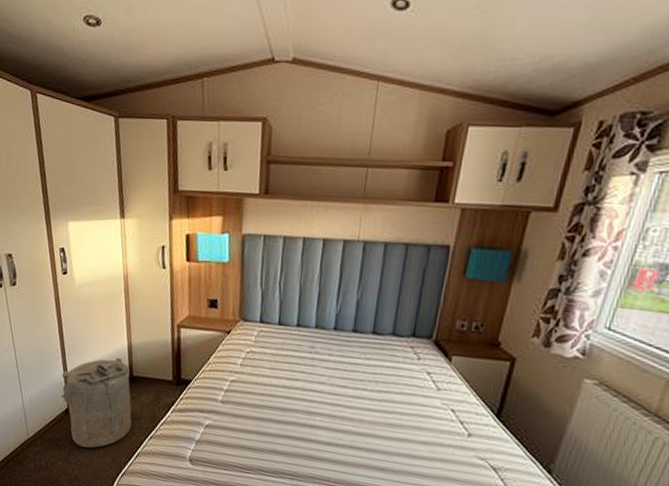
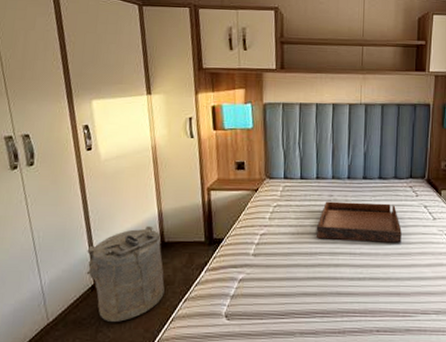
serving tray: none [291,353,395,412] -> present [316,201,402,243]

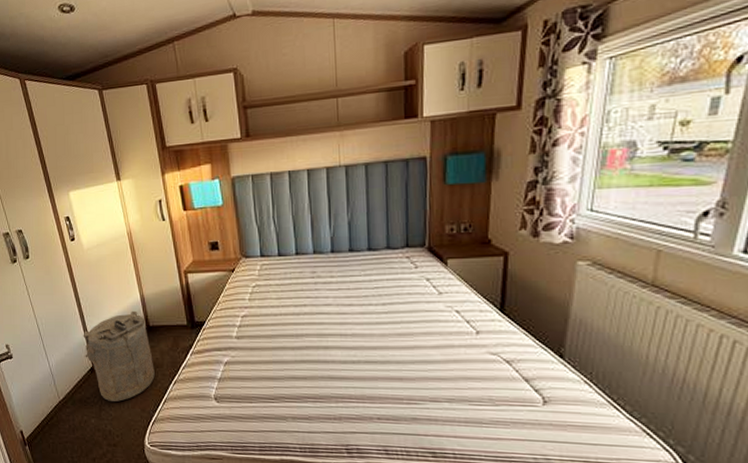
serving tray: present [316,201,402,243] -> none [300,278,400,322]

